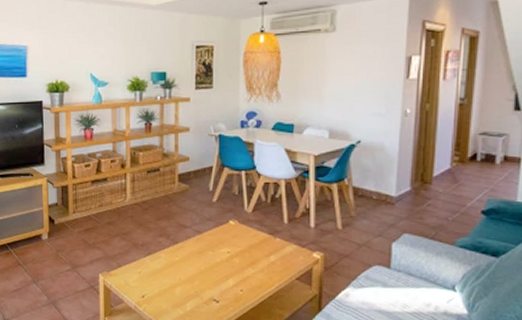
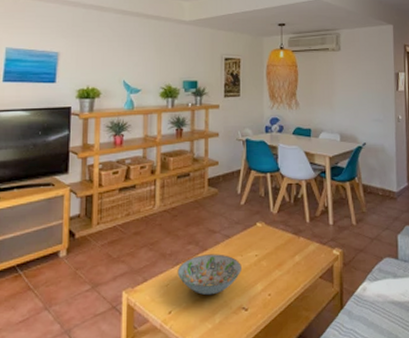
decorative bowl: none [149,247,213,285] -> present [177,254,242,296]

